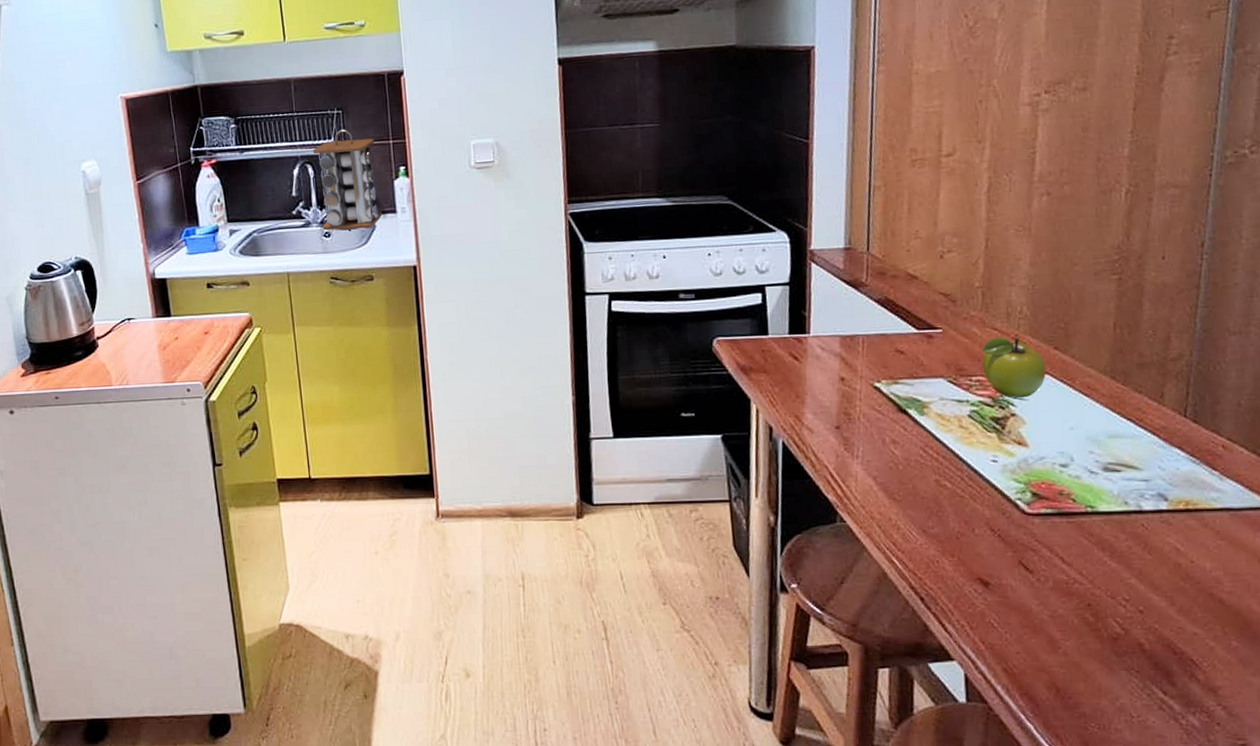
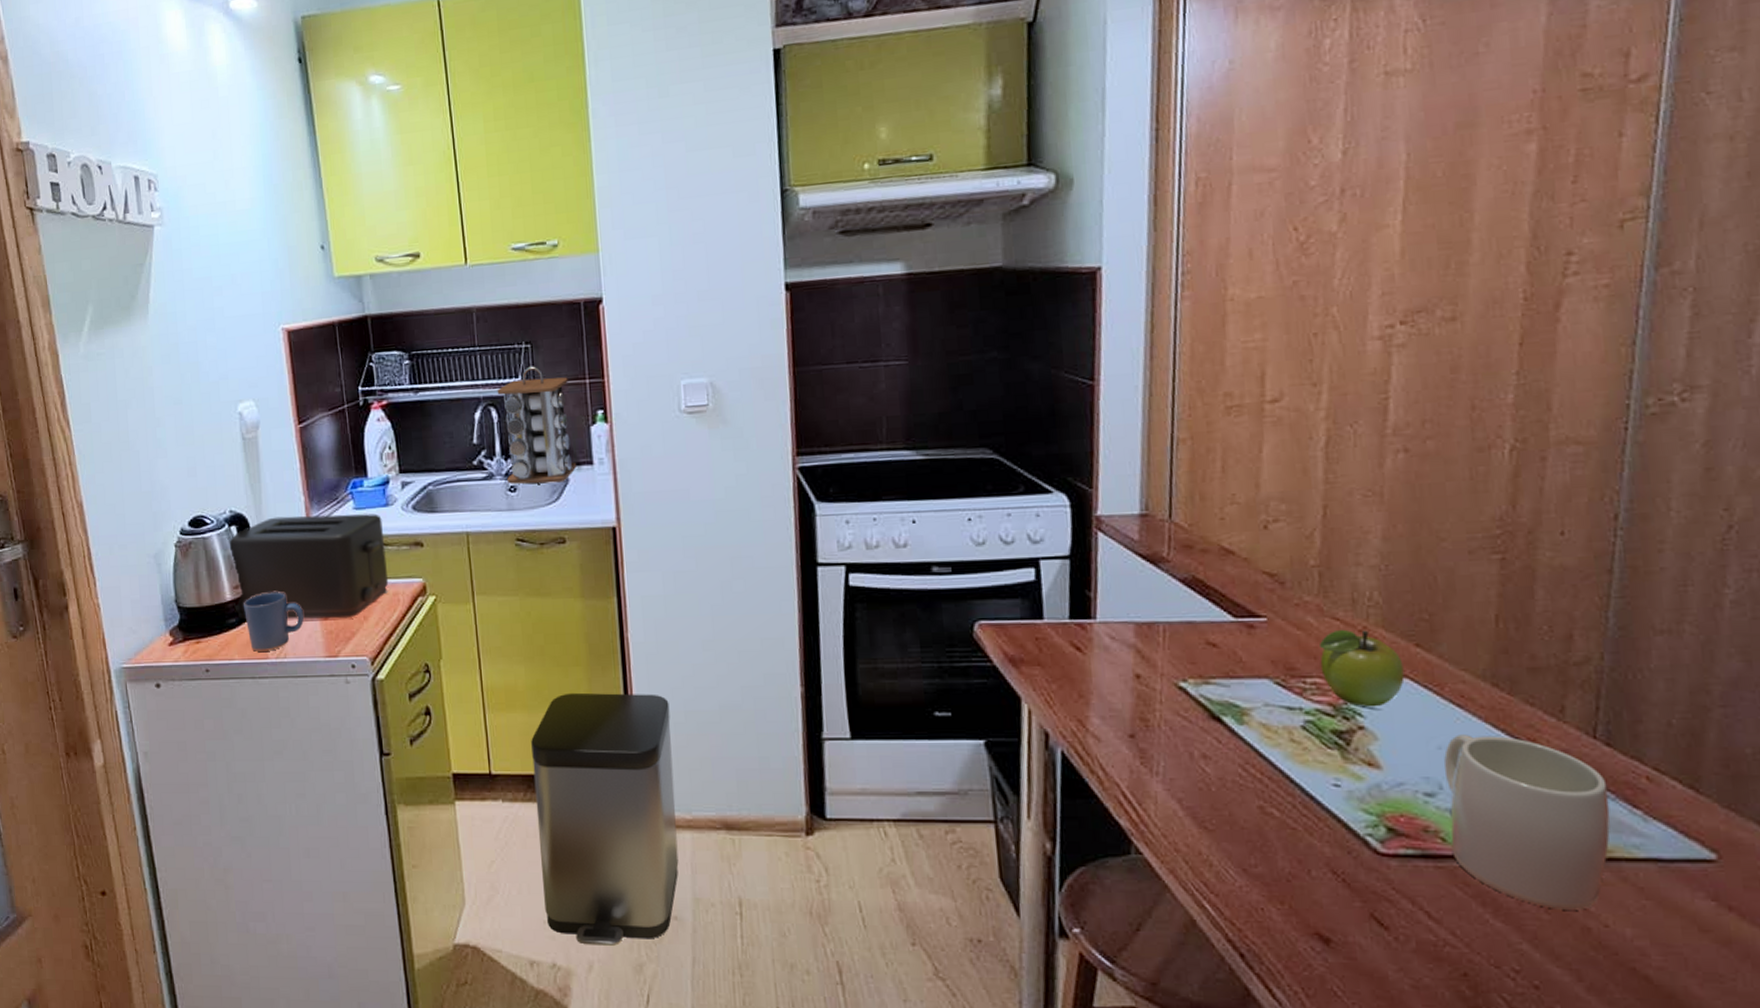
toaster: none [73,258,219,353] -> present [227,513,389,620]
mug: none [88,327,144,380] -> present [243,592,305,652]
pedal bin: none [345,405,472,619] -> present [531,692,679,947]
mug: none [1074,417,1197,551] -> present [1443,734,1611,910]

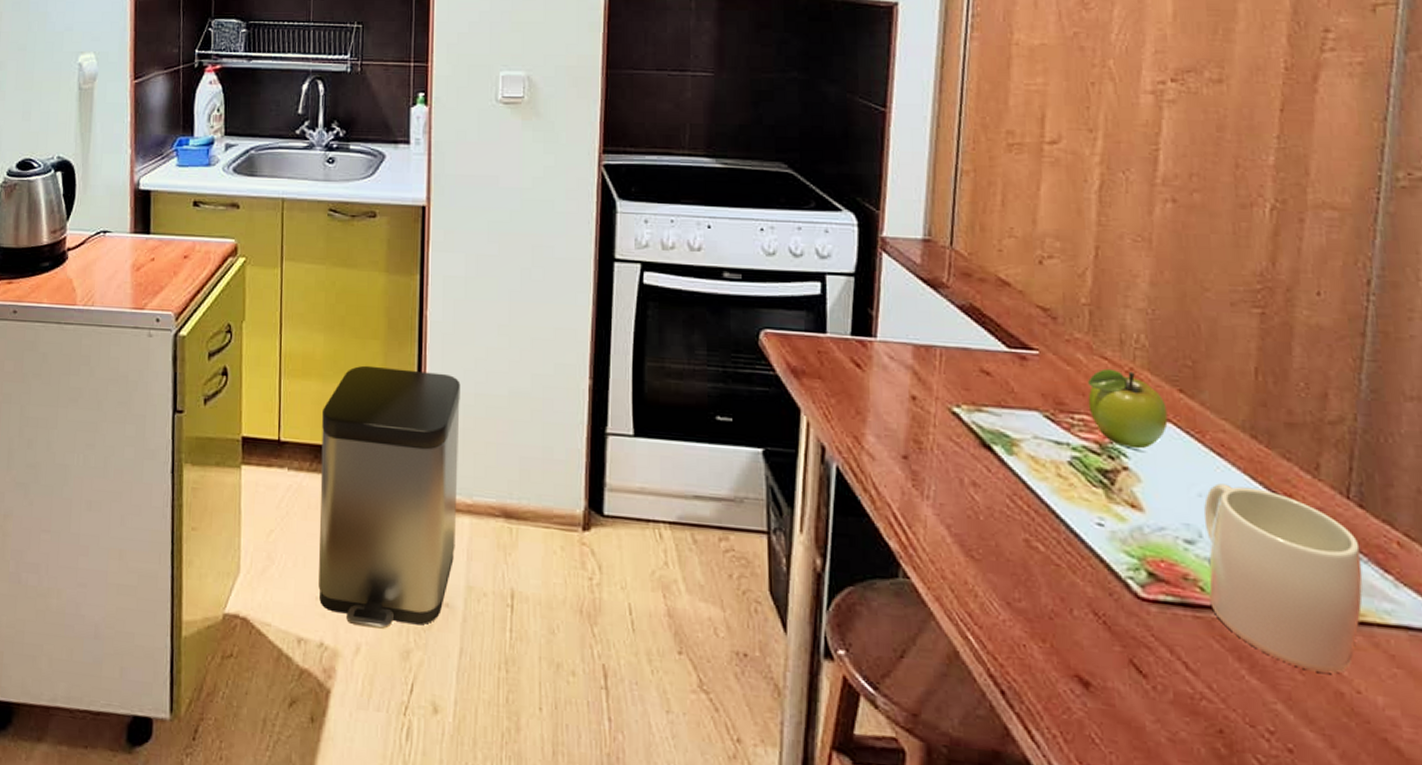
toaster: present [227,513,389,620] -> none [49,167,203,272]
mug: present [243,592,305,652] -> none [58,239,117,298]
spice rack: present [497,366,576,485] -> none [326,45,394,158]

